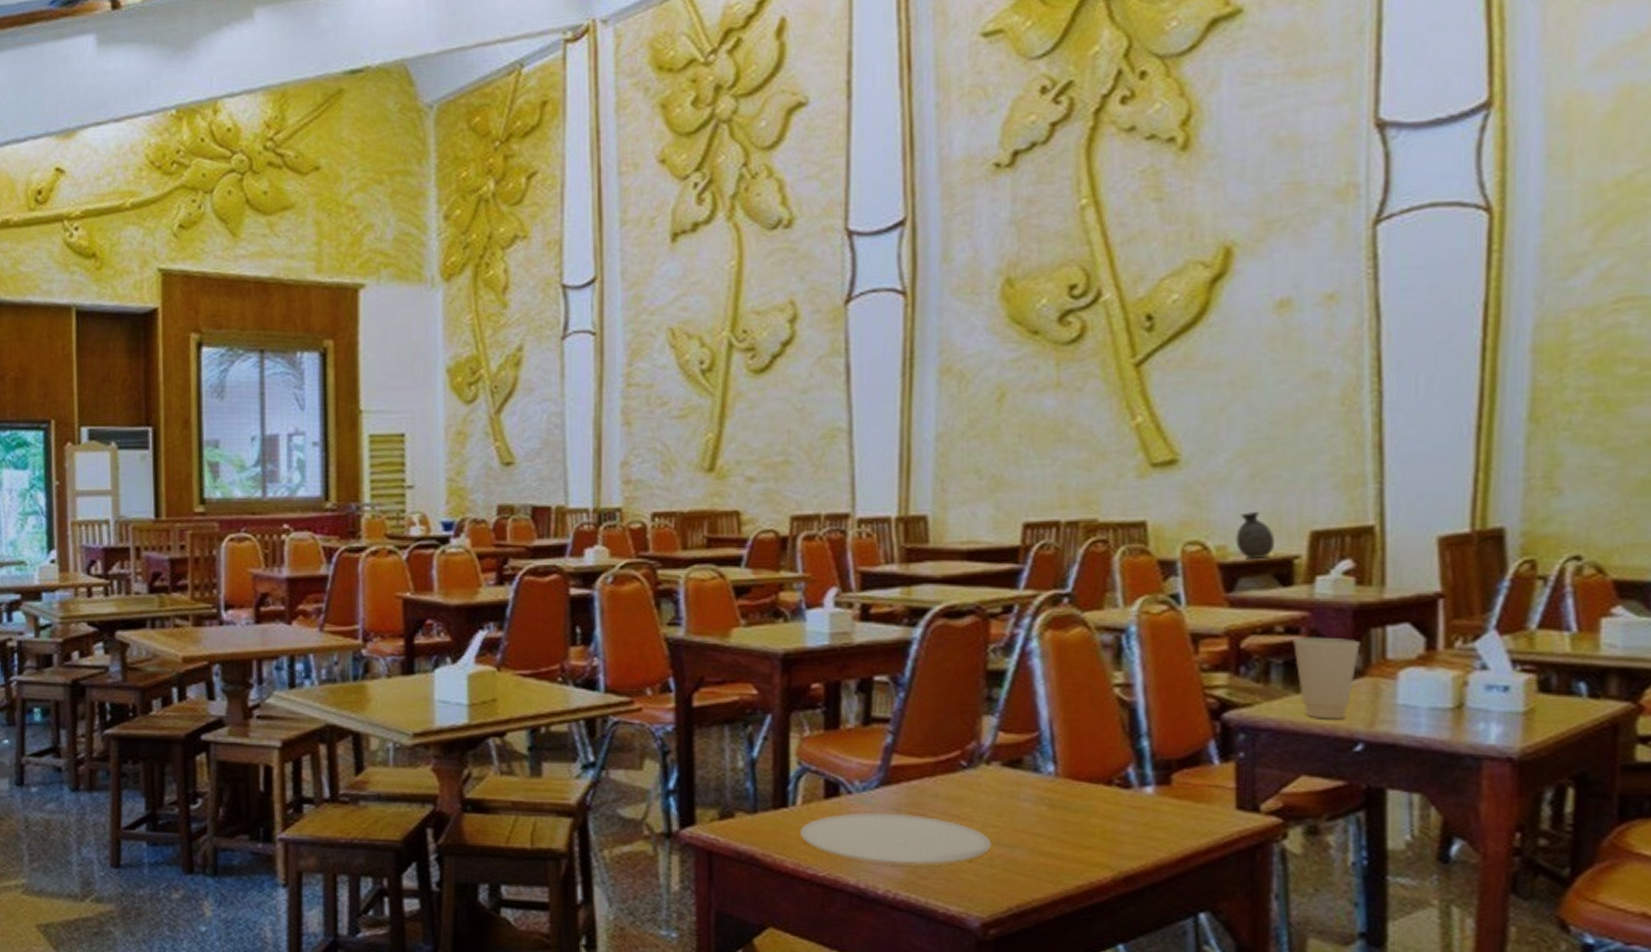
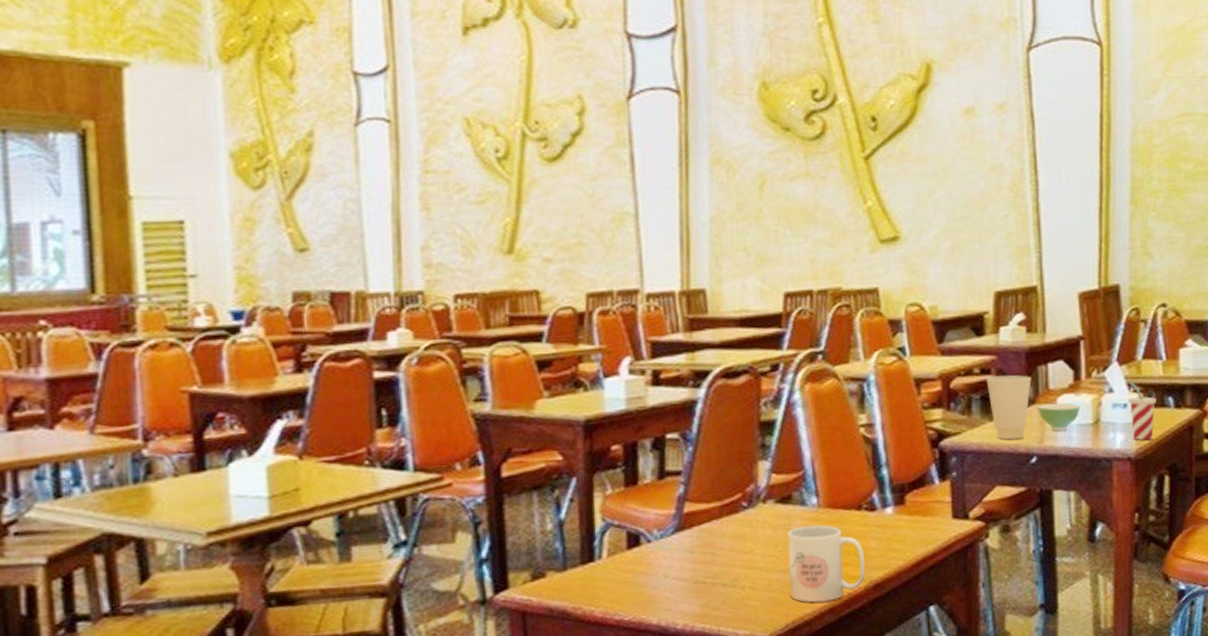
plate: present [799,812,991,867] -> none [606,554,770,603]
mug: none [1014,796,1114,888] -> present [787,525,865,603]
vase: present [1235,512,1275,560] -> none [943,278,971,316]
bowl: none [1367,677,1435,715] -> present [1037,403,1081,431]
beverage cup: none [1512,654,1558,737] -> present [1128,379,1156,440]

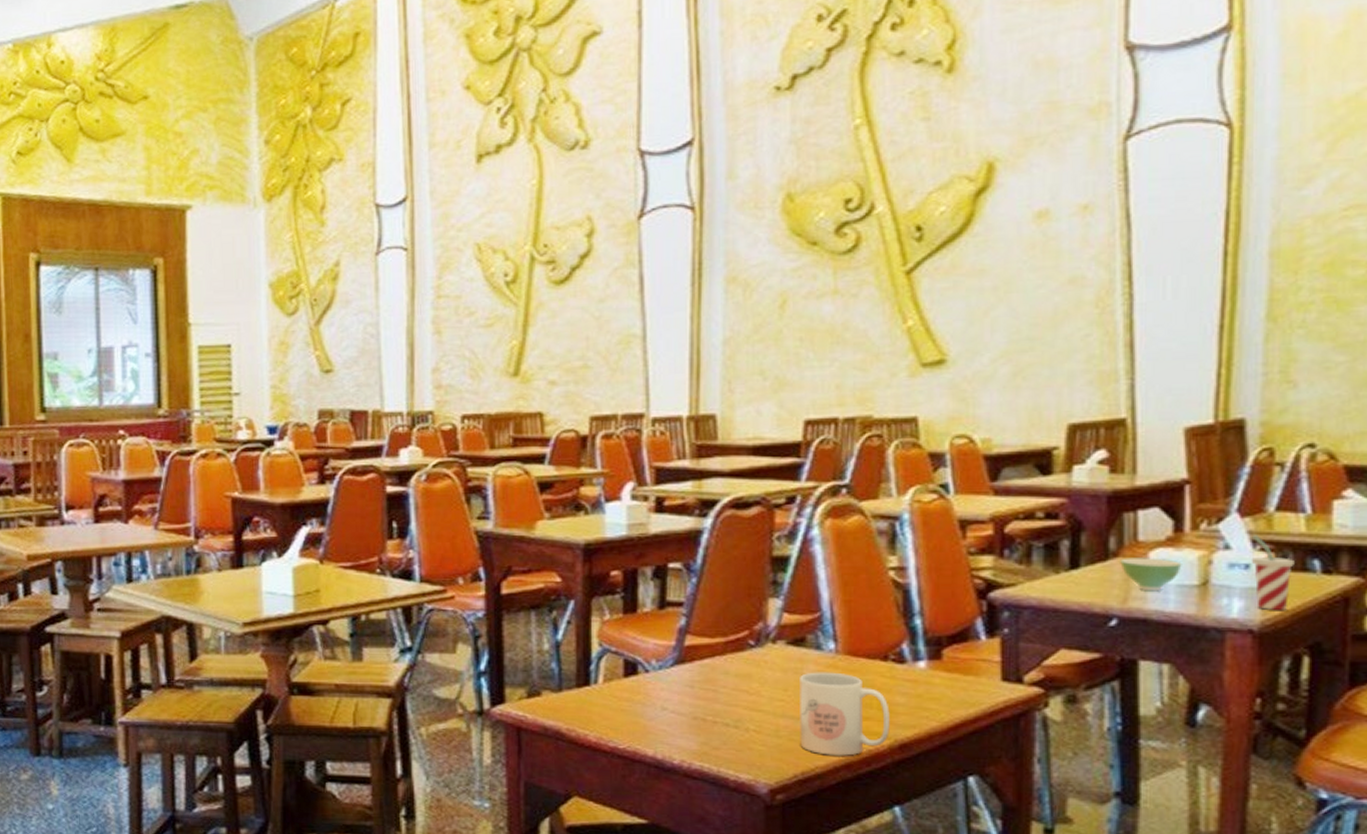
cup: present [986,375,1031,440] -> none [1053,521,1114,597]

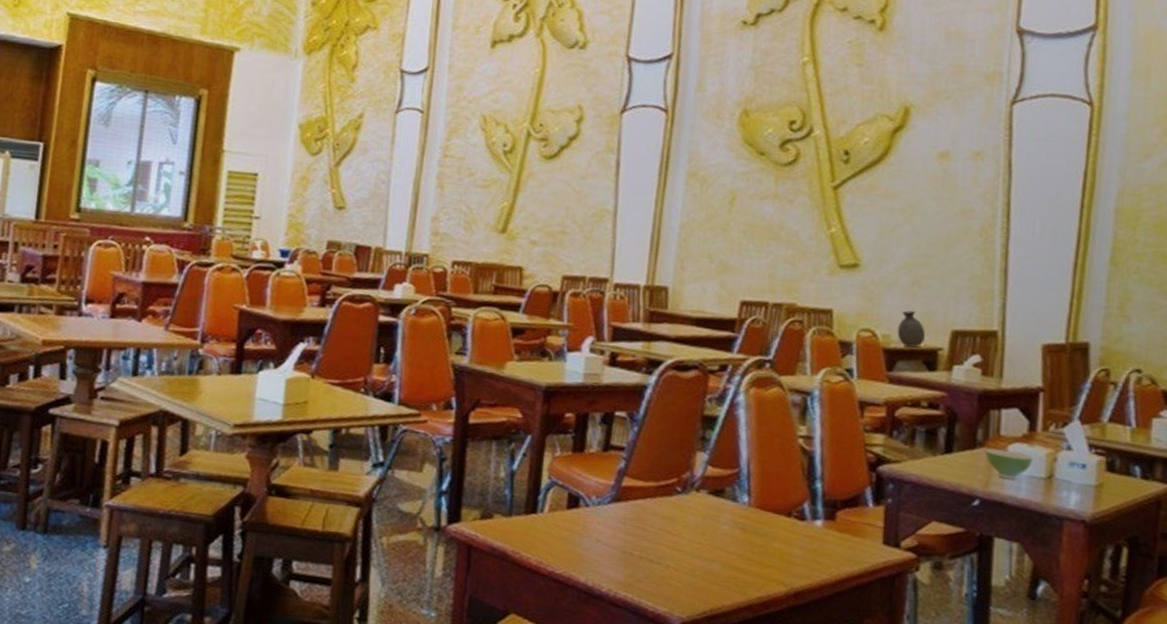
mug: present [798,672,890,756] -> none [711,520,789,599]
vase: none [999,407,1036,451] -> present [897,311,926,348]
beverage cup: present [1252,535,1295,610] -> none [1088,440,1121,506]

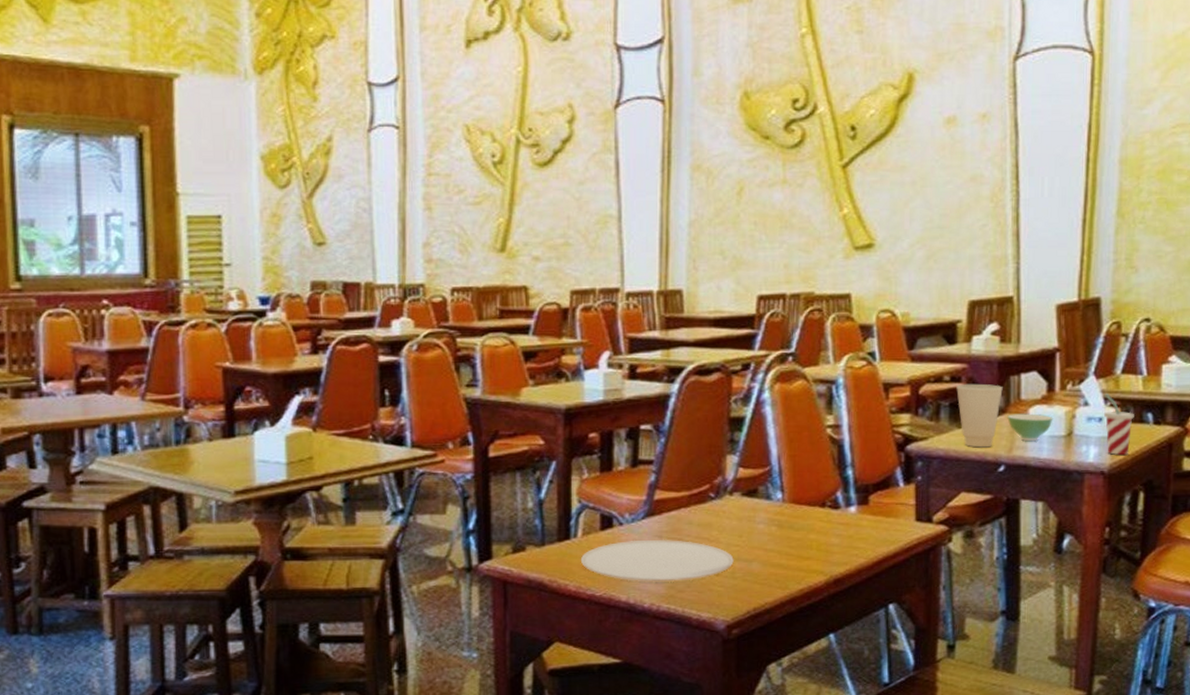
plate: none [544,523,695,572] -> present [580,539,734,583]
vase: present [897,311,926,348] -> none [916,286,944,324]
cup: none [933,412,982,479] -> present [956,383,1003,448]
beverage cup: none [1088,440,1121,506] -> present [1104,393,1134,455]

